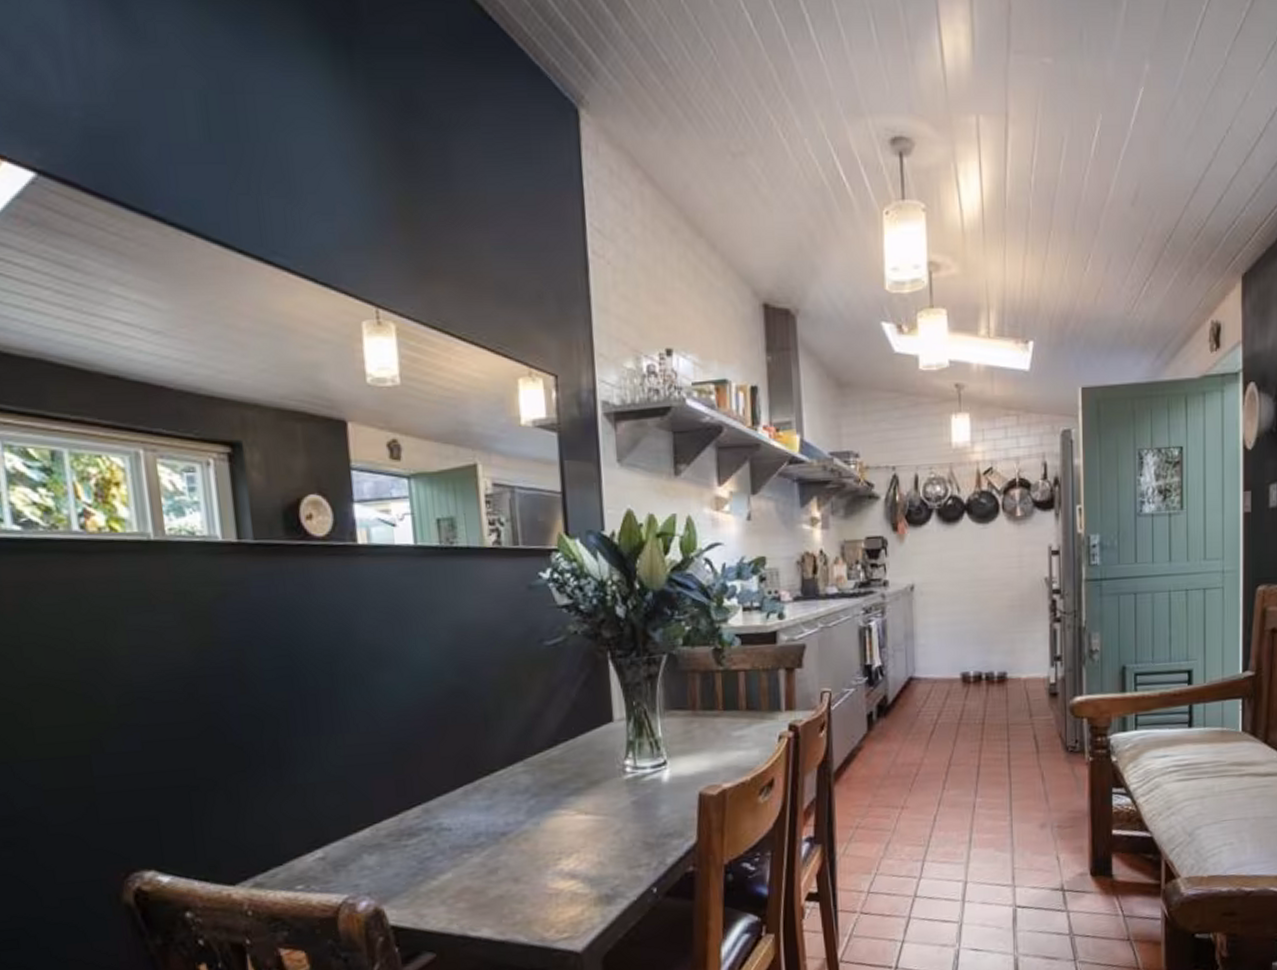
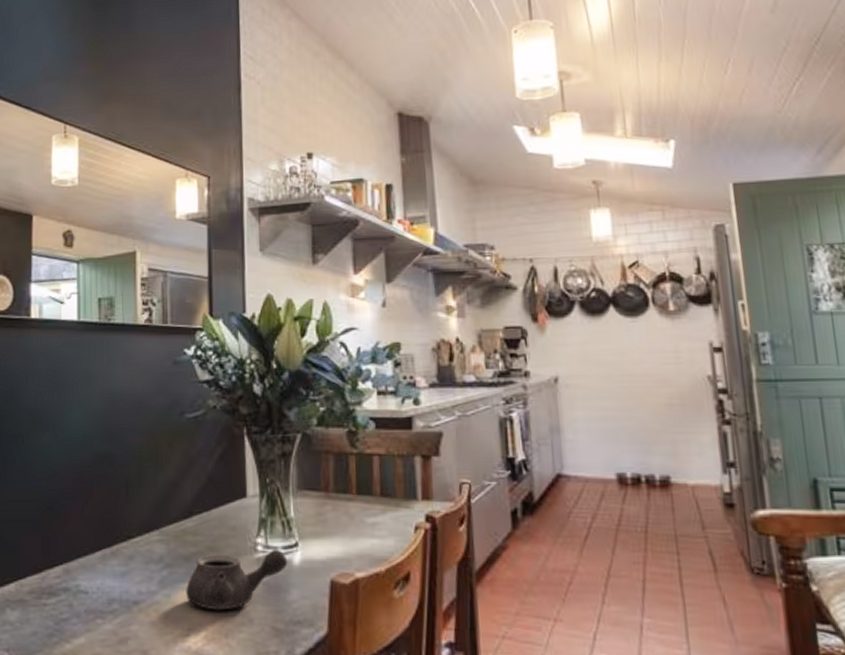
teapot: none [555,768,657,833] -> present [186,548,288,611]

